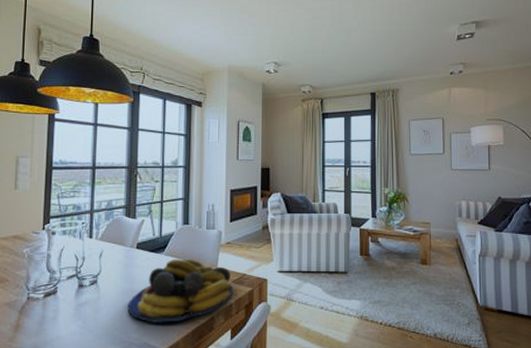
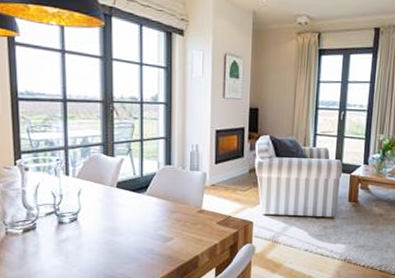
fruit bowl: present [127,259,233,323] -> none [110,199,218,260]

